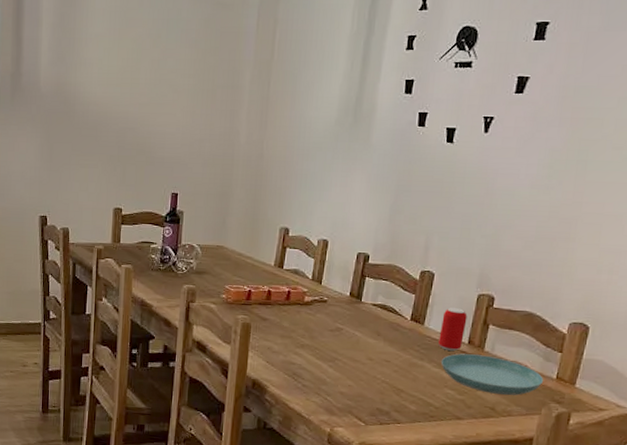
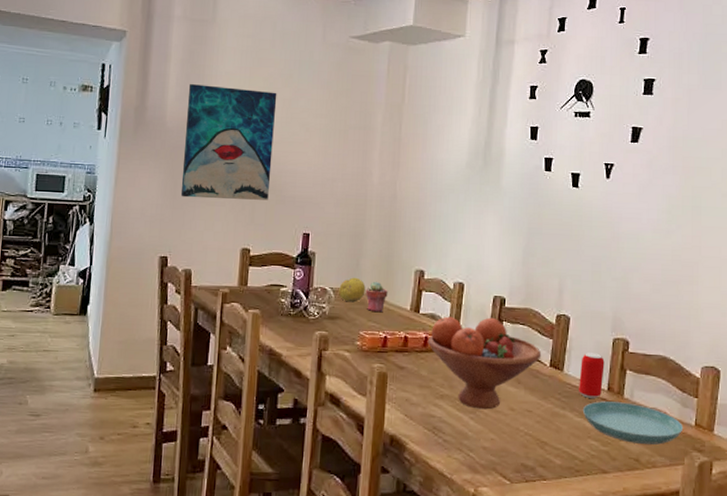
wall art: none [56,48,146,162] -> present [180,84,277,200]
fruit: none [206,235,231,259] -> present [339,277,366,303]
potted succulent: none [231,238,253,268] -> present [365,281,388,313]
fruit bowl: none [290,272,403,359] -> present [427,316,542,410]

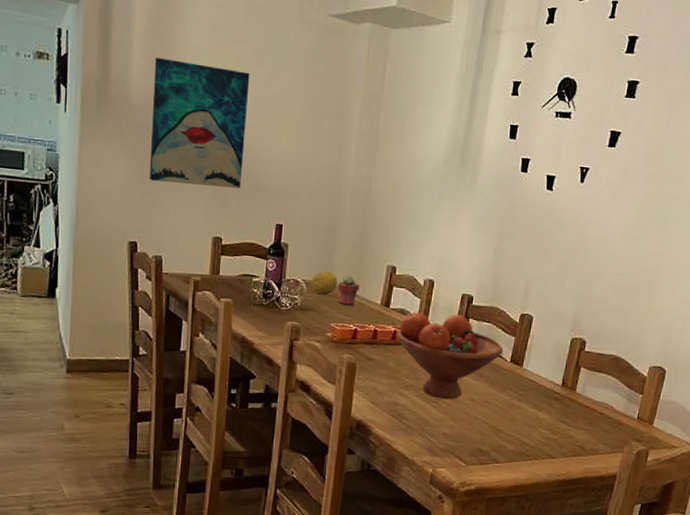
beverage can: present [579,353,605,398] -> none [535,350,562,392]
saucer: present [582,401,684,445] -> none [537,395,627,435]

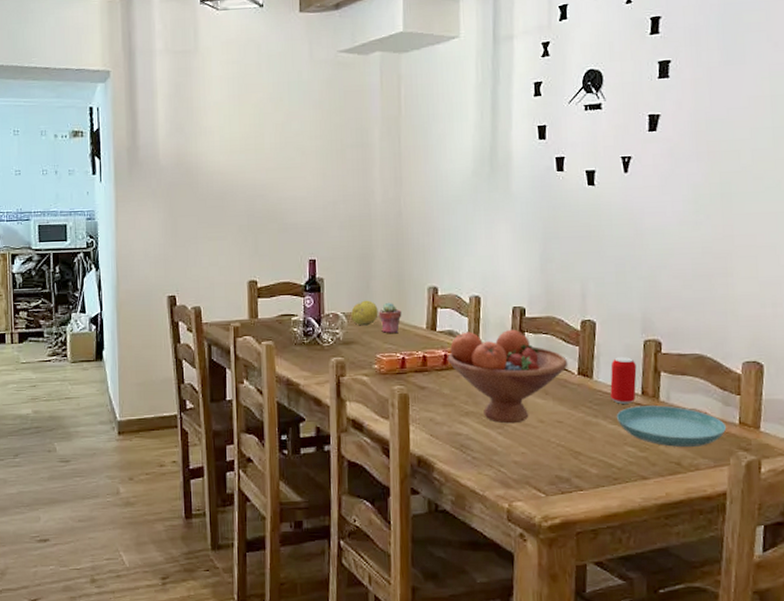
wall art: present [149,58,250,189] -> none [179,117,271,235]
beverage can: none [535,350,562,392] -> present [610,357,637,404]
saucer: none [537,395,627,435] -> present [616,405,727,447]

